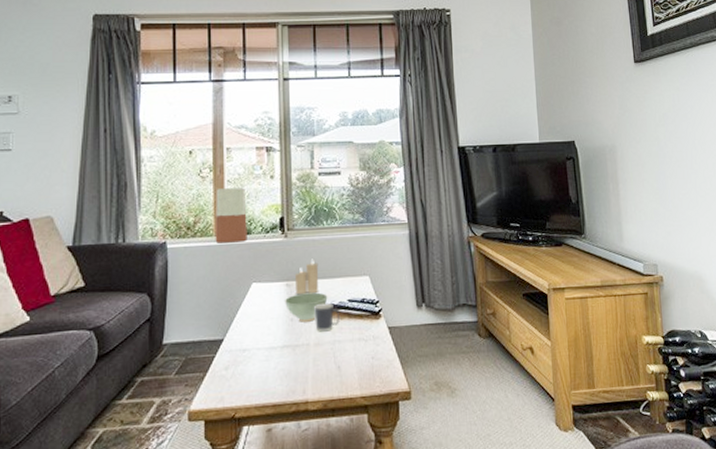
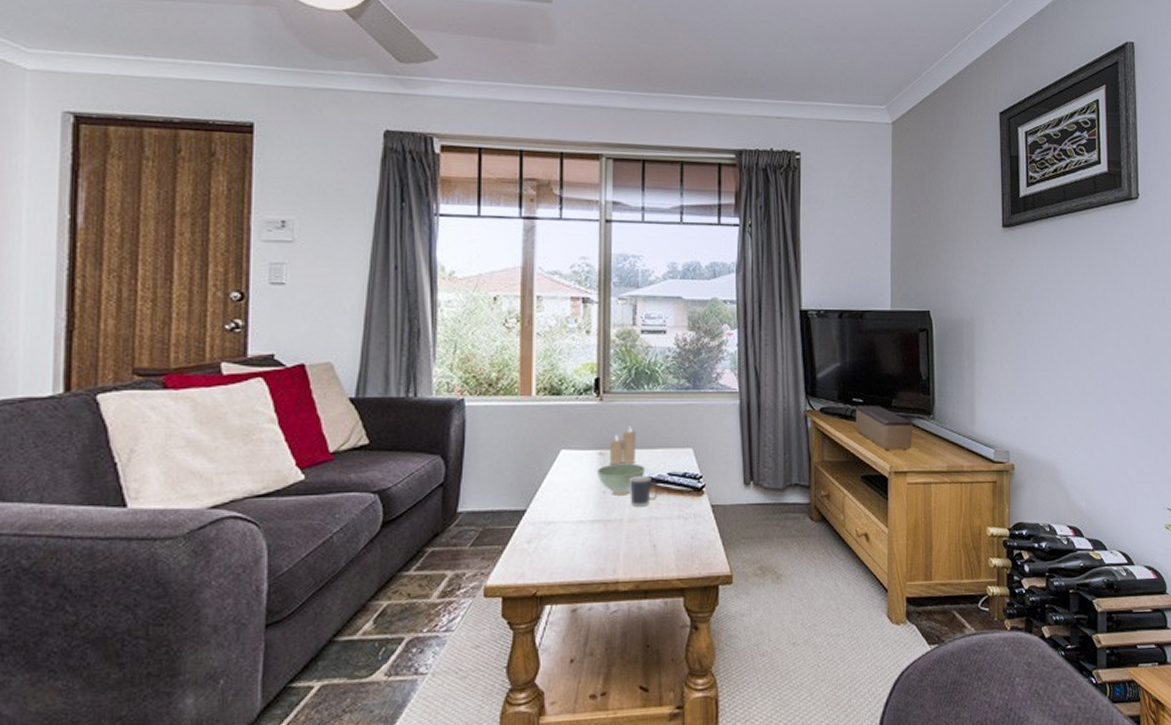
vase: present [215,188,247,245] -> none [520,342,558,405]
decorative box: none [514,229,567,271] -> present [855,406,912,452]

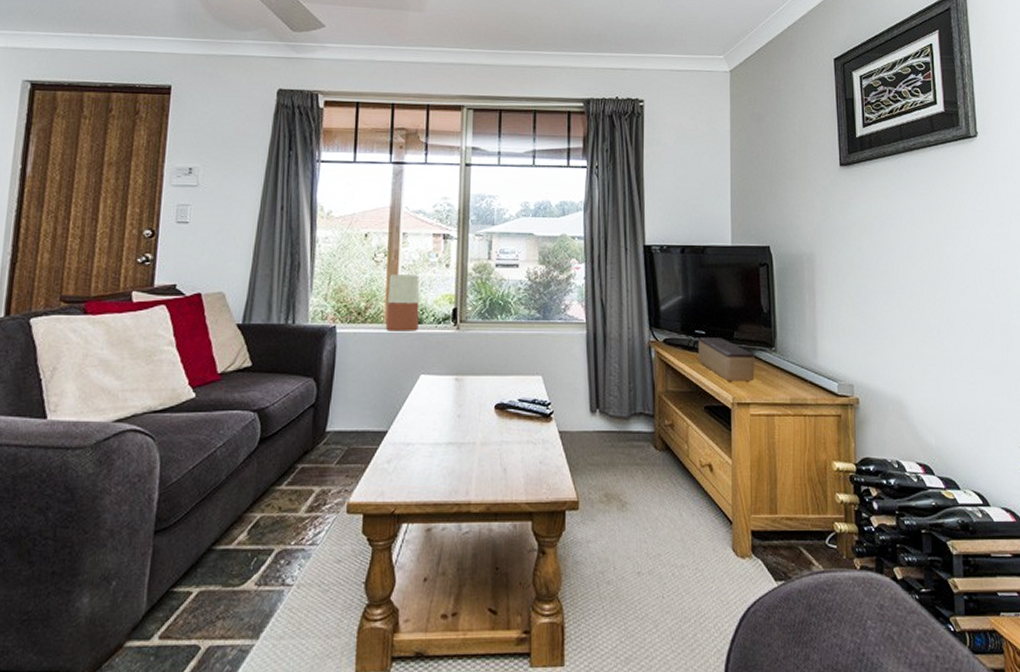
vase: none [520,342,558,405] -> present [385,274,420,333]
bowl: present [596,463,645,495] -> none [452,389,498,419]
candle: present [609,426,637,465] -> none [464,353,490,391]
mug: present [628,475,659,507] -> none [482,401,510,431]

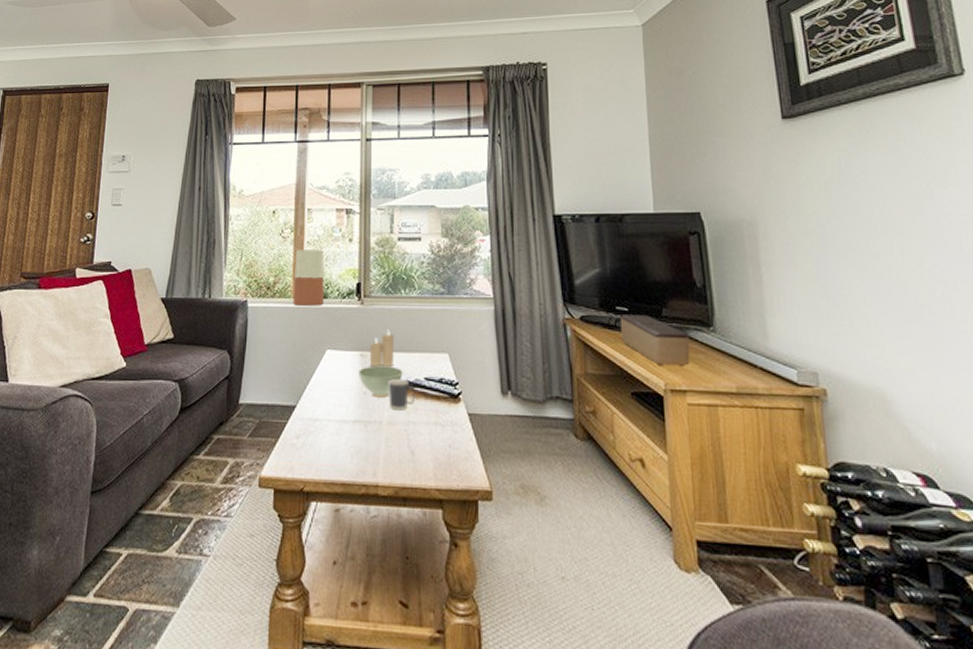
bowl: none [452,389,498,419] -> present [357,365,403,398]
candle: none [464,353,490,391] -> present [369,329,395,368]
mug: none [482,401,510,431] -> present [387,378,416,410]

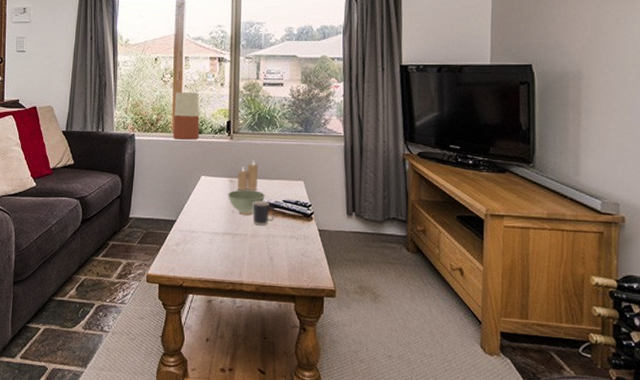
decorative box: present [620,315,690,367] -> none [451,152,510,197]

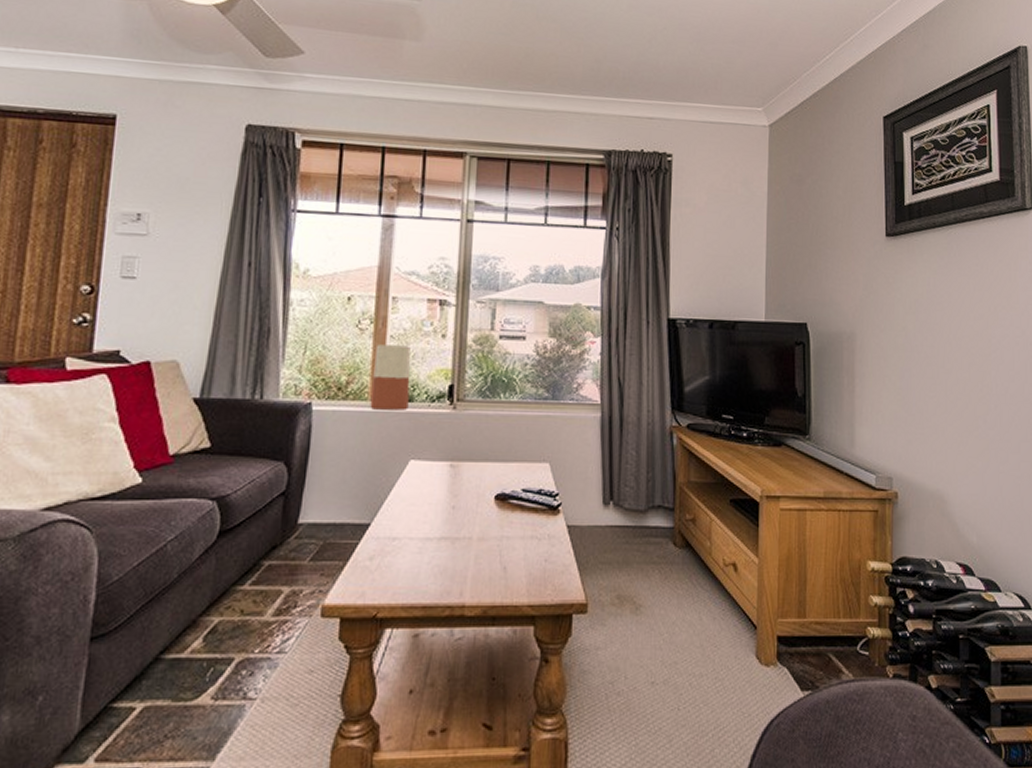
bowl: present [227,189,265,215] -> none [446,477,498,511]
candle: present [237,160,259,191] -> none [460,437,491,479]
mug: present [252,200,276,226] -> none [480,490,512,525]

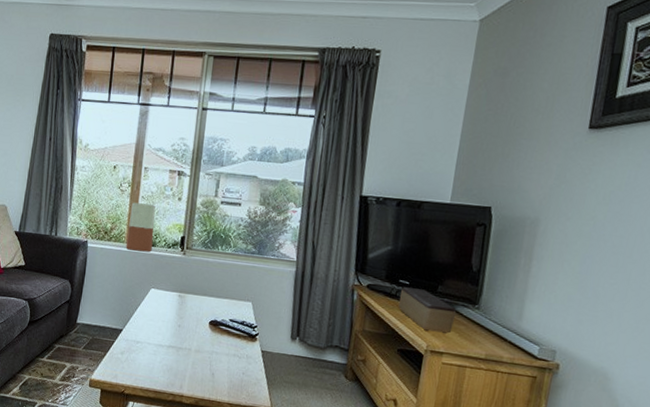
decorative box: none [724,423,786,474] -> present [398,287,456,335]

